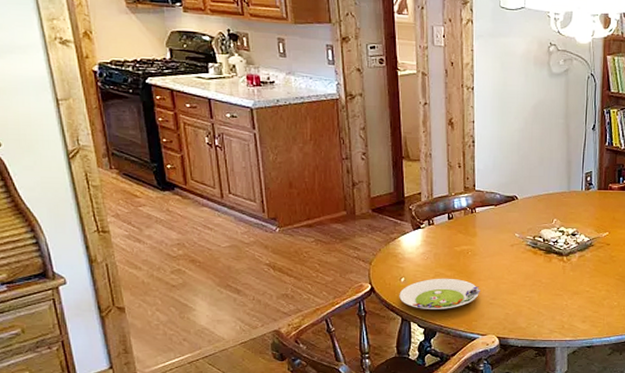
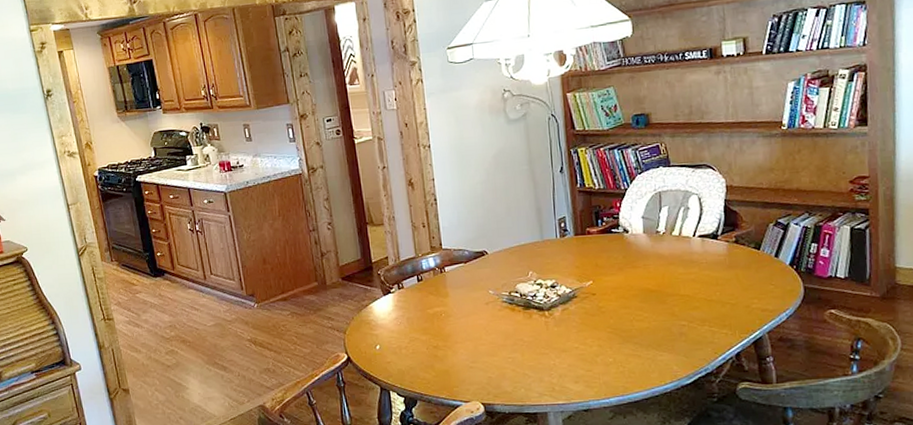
salad plate: present [399,278,480,309] -> none [375,342,459,377]

